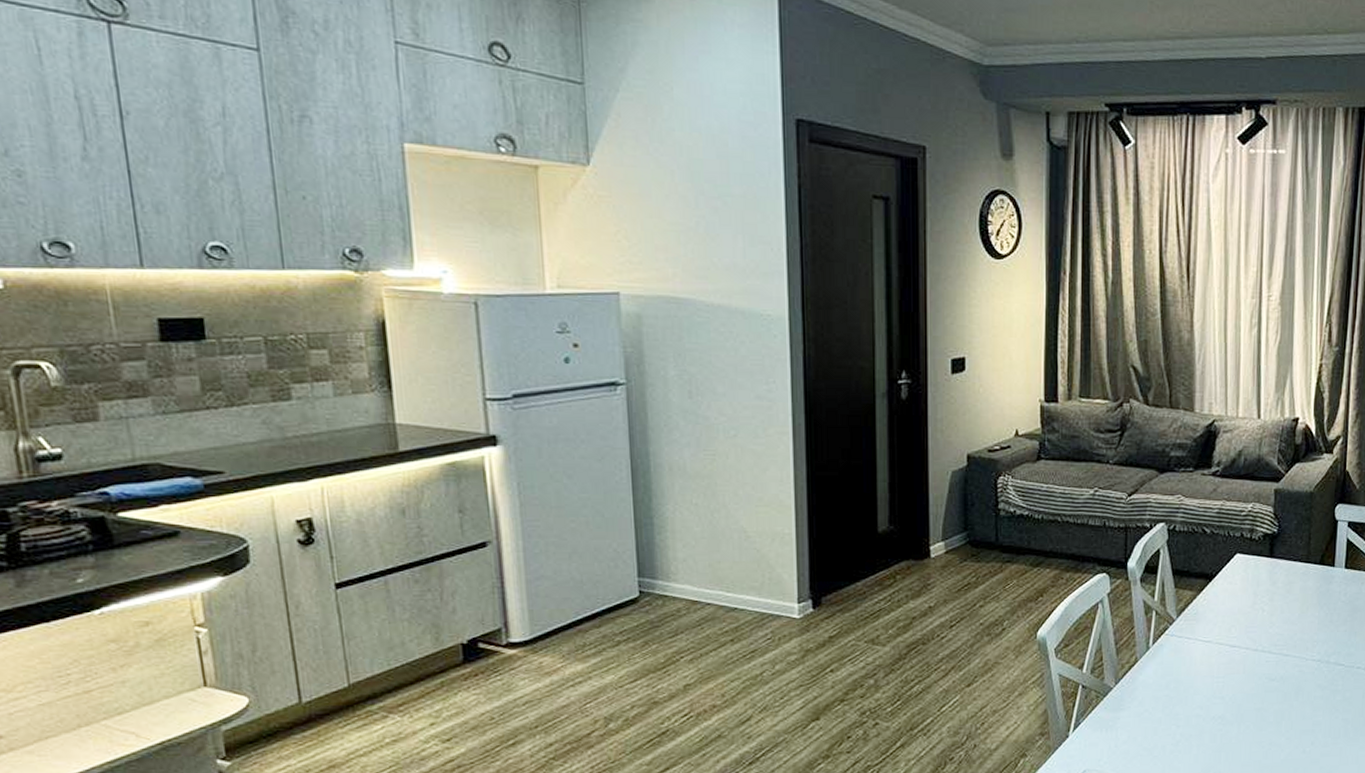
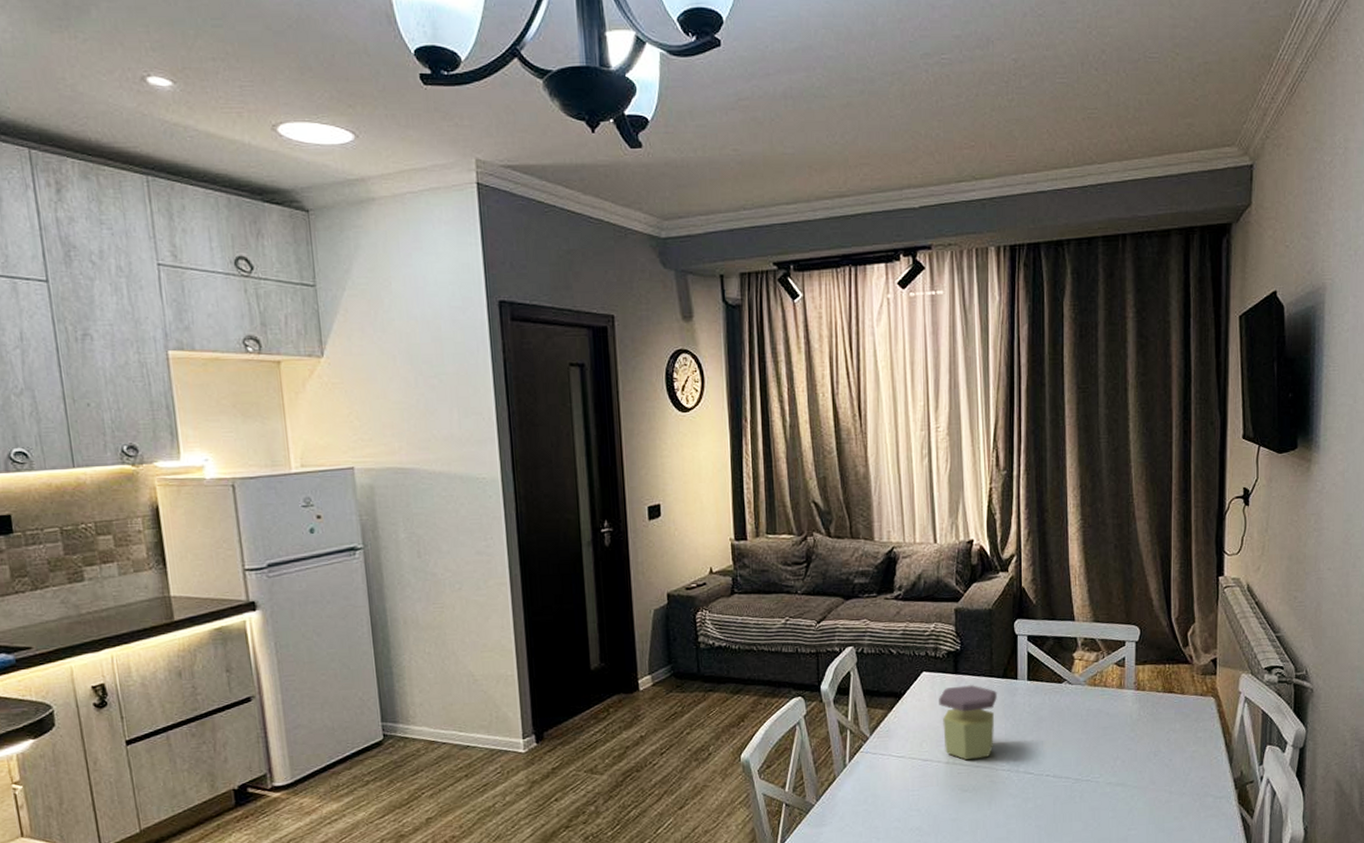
jar: none [1251,570,1314,649] -> present [939,685,998,761]

